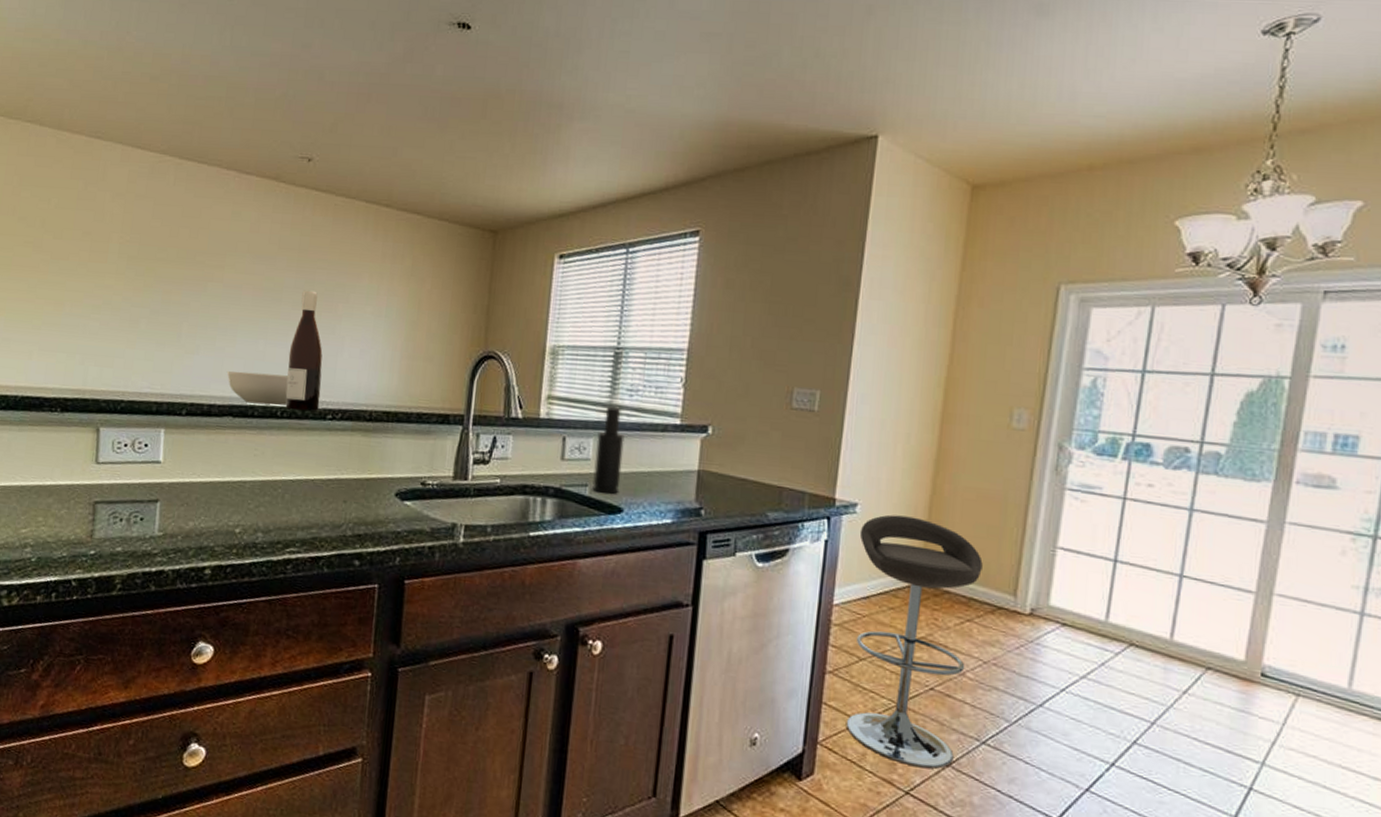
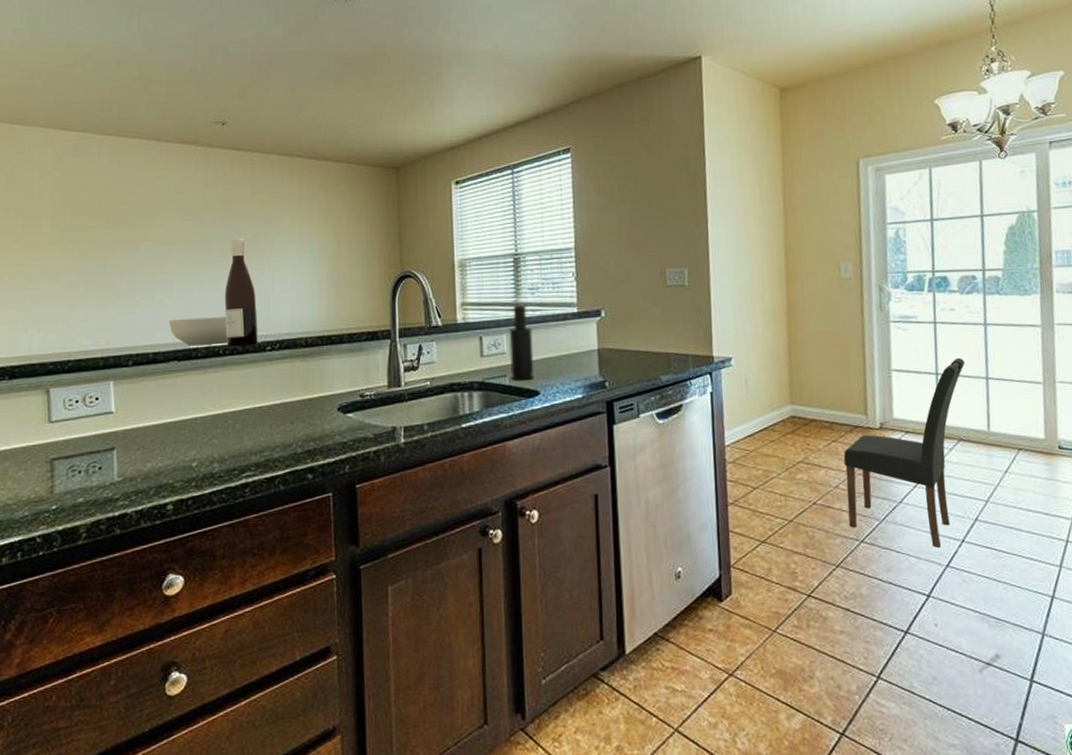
bar stool: present [845,514,983,769] -> none [737,362,841,572]
dining chair: none [971,545,1156,767] -> present [843,357,965,548]

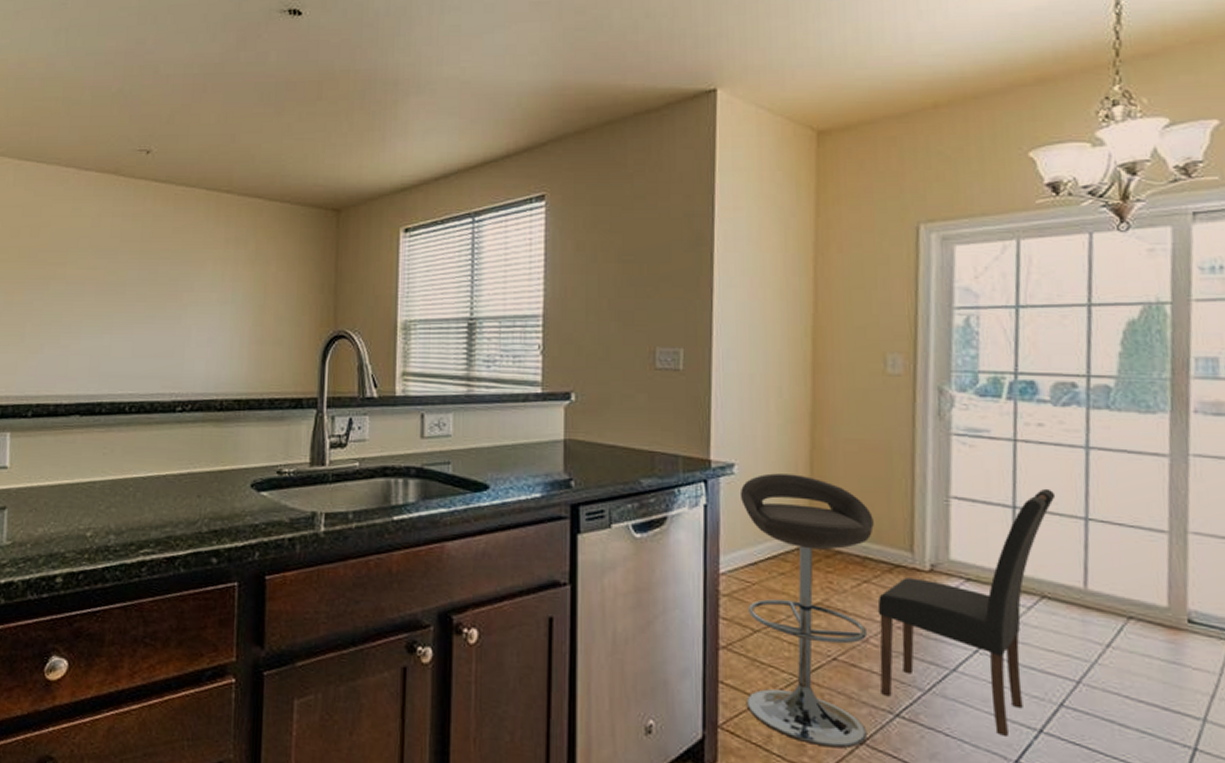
bowl: present [167,317,228,346] -> none [72,368,136,401]
bottle: present [224,238,258,347] -> none [133,281,170,405]
soap dispenser: present [509,304,534,381] -> none [455,379,485,471]
bar stool: none [737,362,841,572] -> present [739,473,874,748]

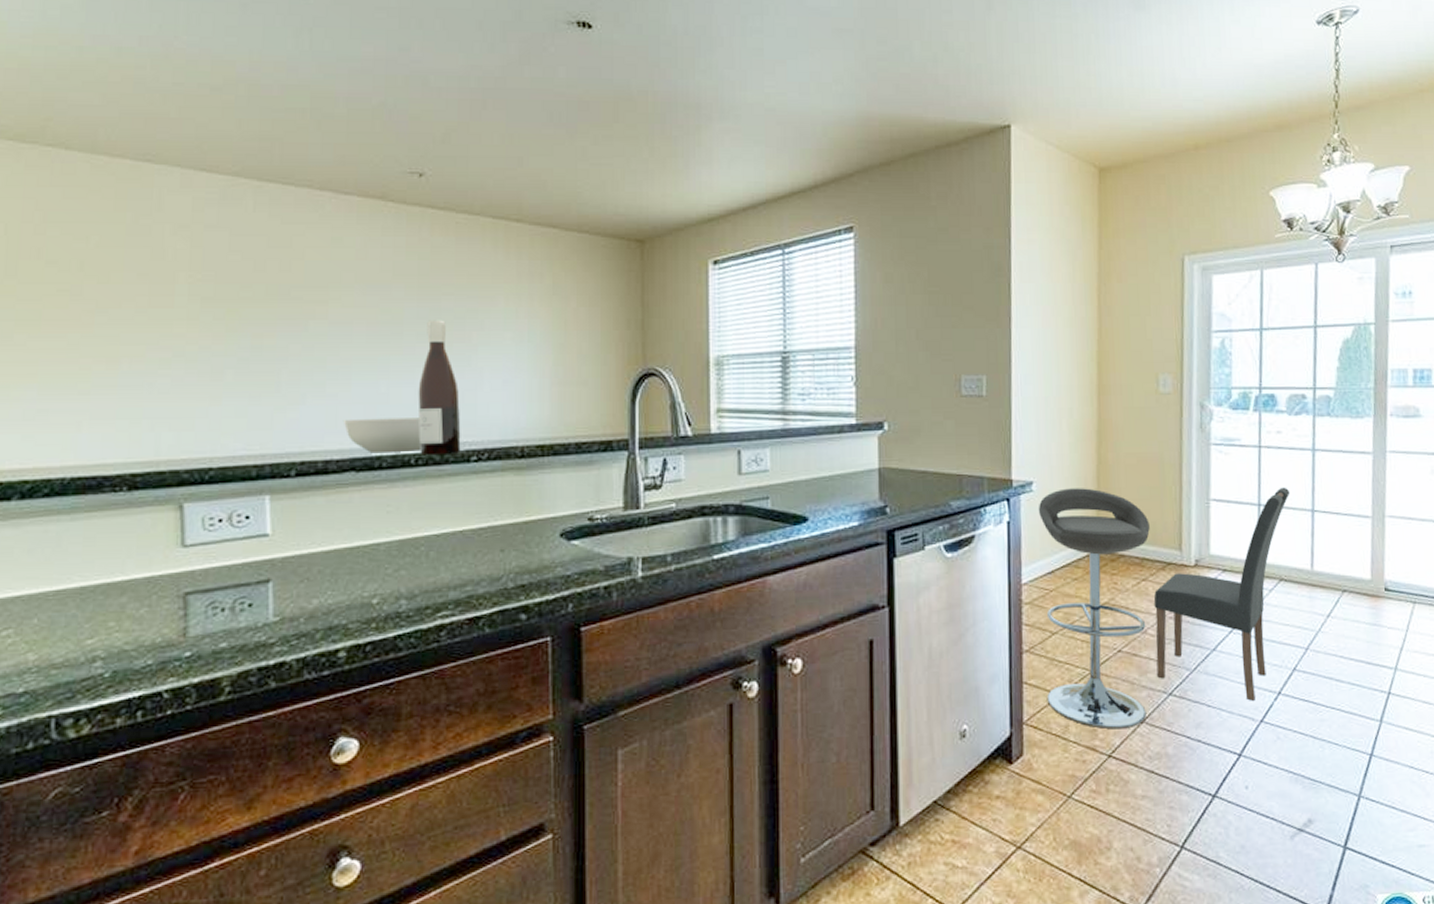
bowl: none [72,368,136,401] -> present [342,418,422,454]
bottle: none [133,281,170,405] -> present [418,320,461,456]

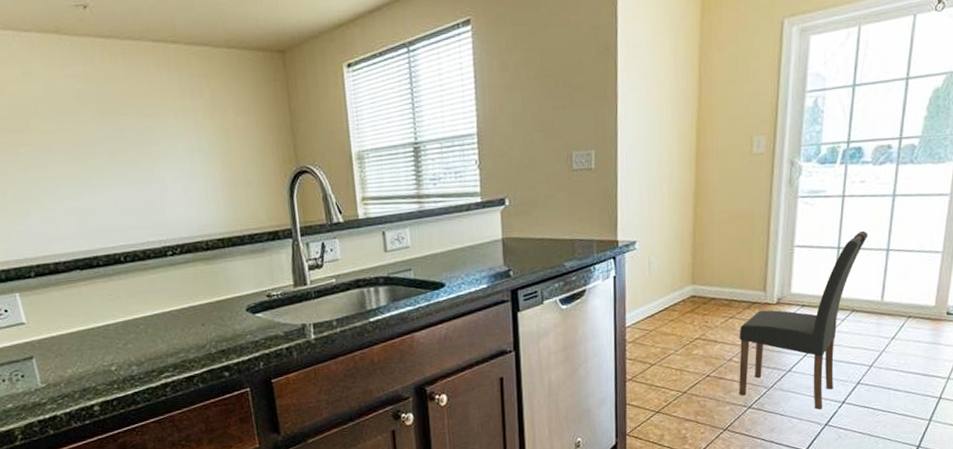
bowl: present [342,418,422,454] -> none [62,223,128,255]
bottle: present [418,320,461,456] -> none [113,138,158,254]
bar stool: present [1038,488,1150,730] -> none [640,243,738,436]

